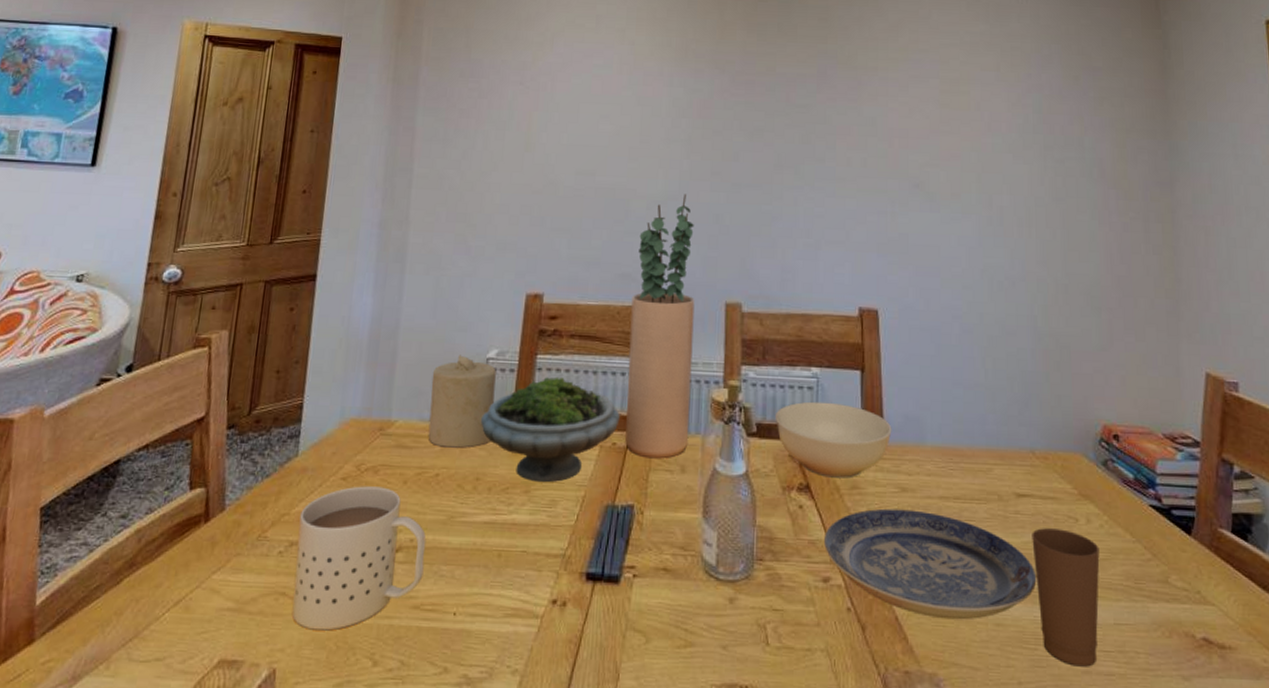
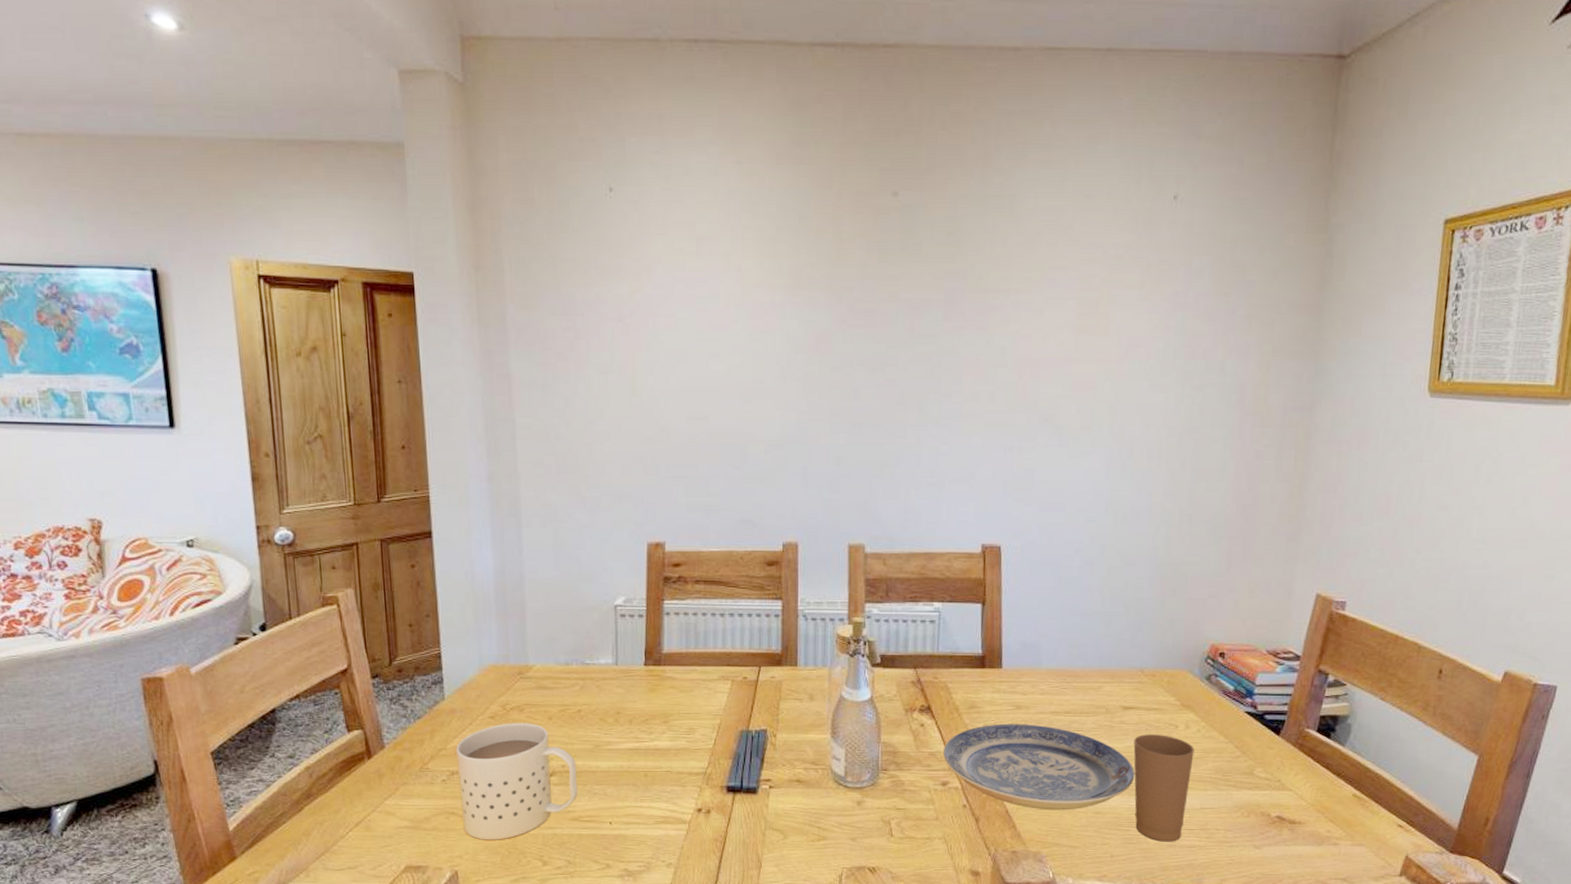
candle: present [428,355,496,448] -> none [563,603,627,687]
planter: present [481,376,620,483] -> none [616,620,749,714]
vase: present [625,194,695,459] -> none [754,436,817,690]
bowl: present [774,401,892,478] -> none [898,633,1010,700]

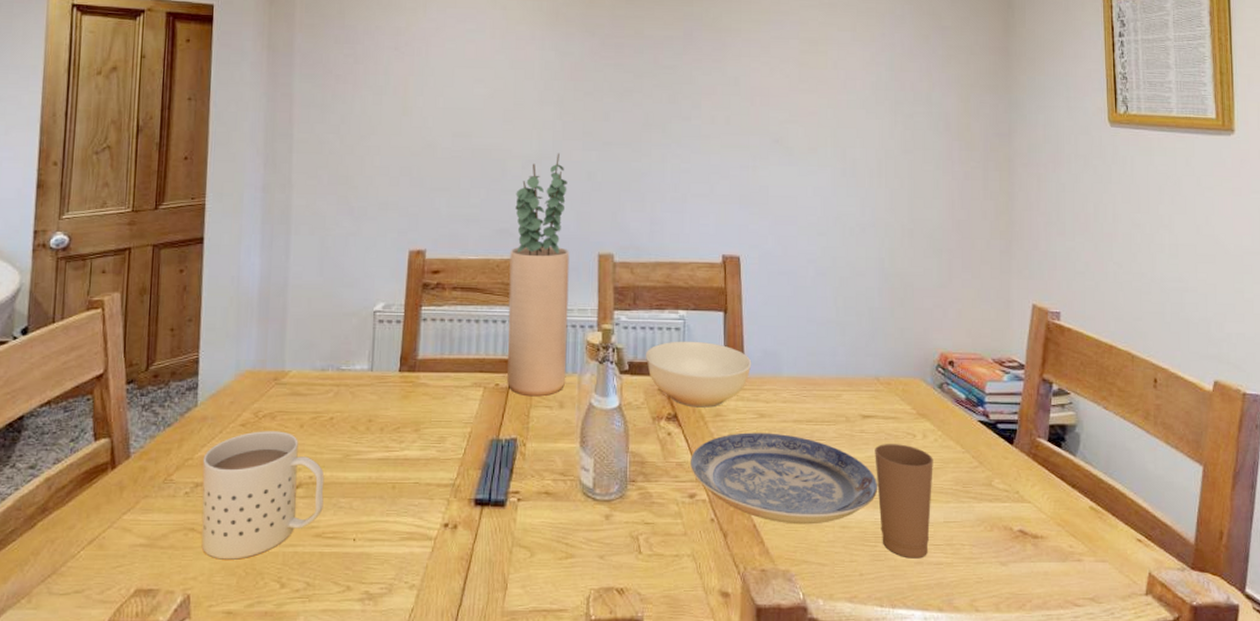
vase: none [754,436,817,690] -> present [507,153,569,397]
bowl: none [898,633,1010,700] -> present [645,341,752,408]

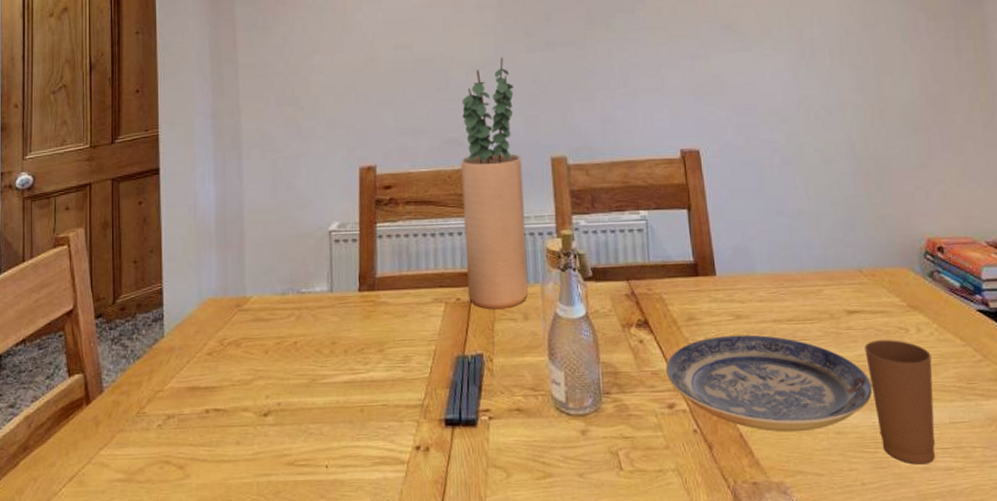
mug: present [201,431,325,560] -> none [173,358,294,492]
bowl: present [645,341,752,408] -> none [608,241,723,312]

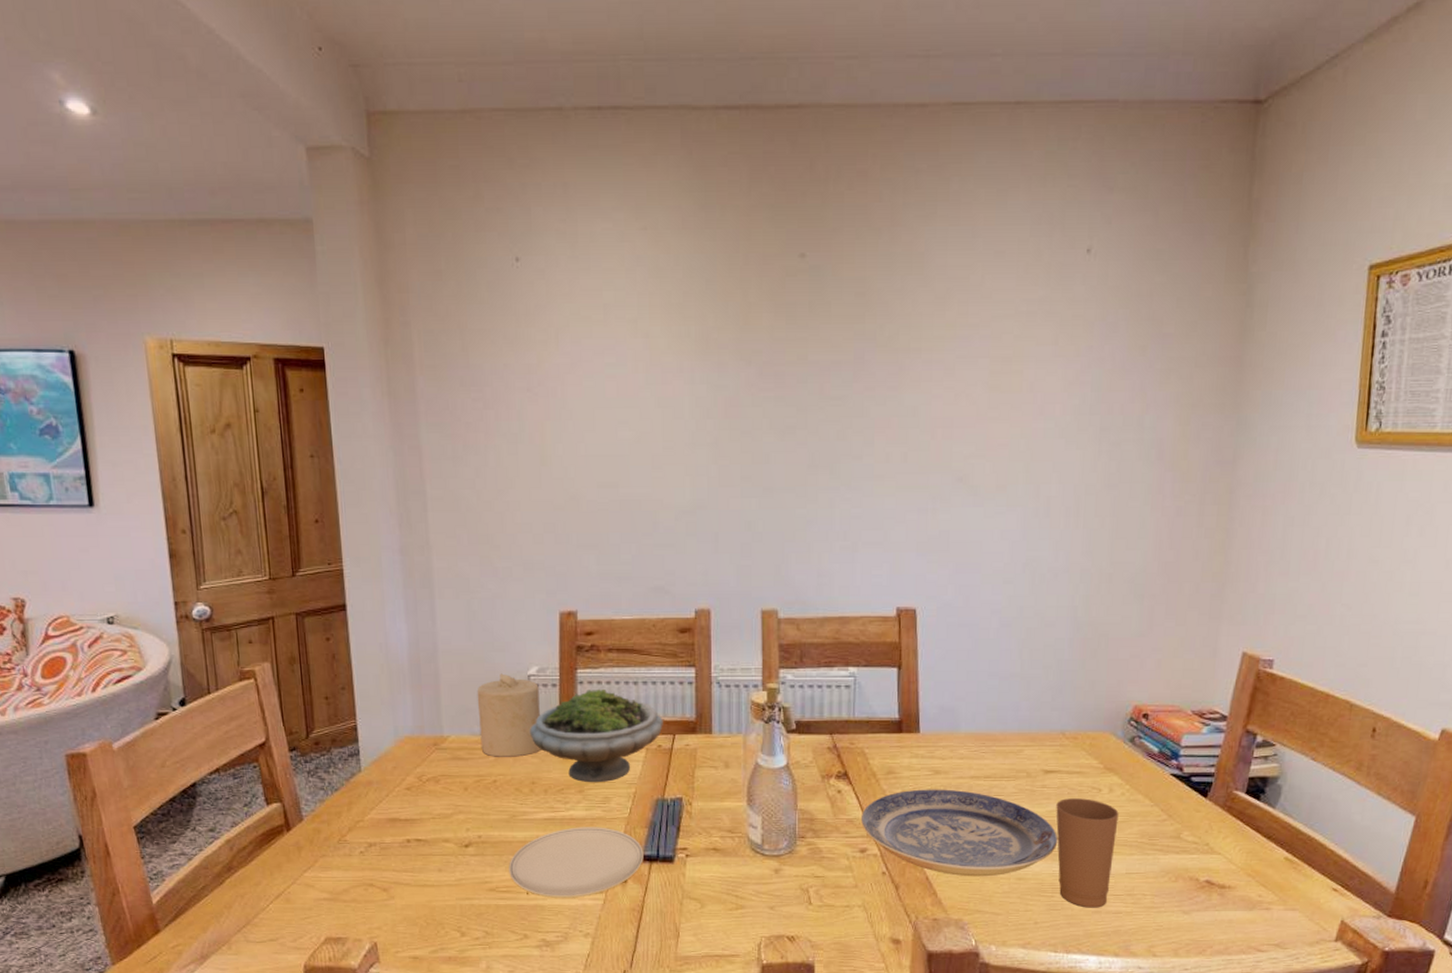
candle: none [279,230,342,317] -> present [477,673,541,757]
plate: none [308,389,446,471] -> present [509,827,644,898]
planter: none [331,242,461,341] -> present [530,688,663,783]
vase: present [461,57,529,310] -> none [666,501,731,757]

